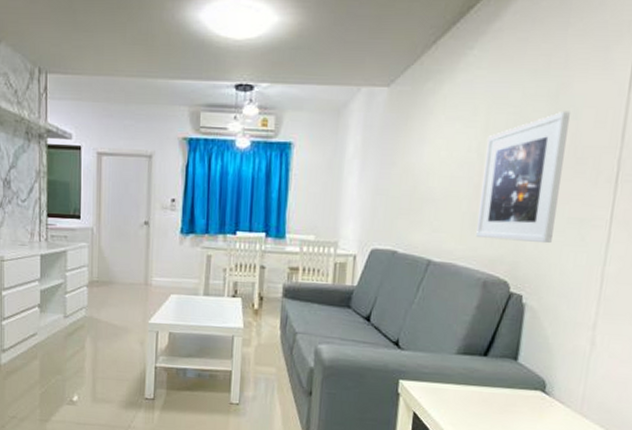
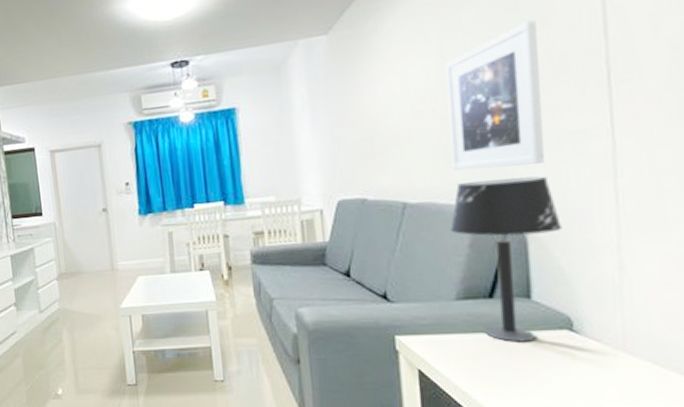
table lamp: none [463,250,555,398] -> present [450,176,563,342]

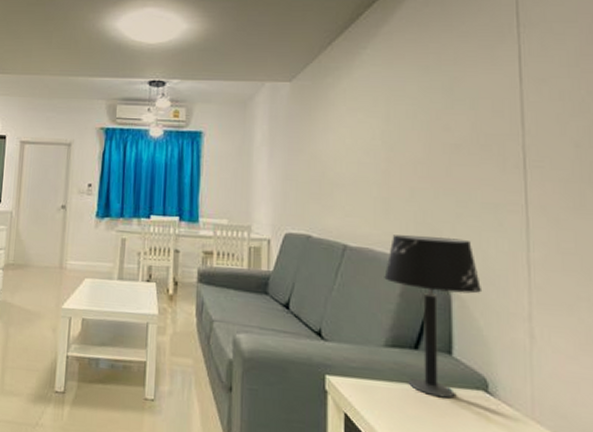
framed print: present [444,19,544,171] -> none [389,101,469,229]

